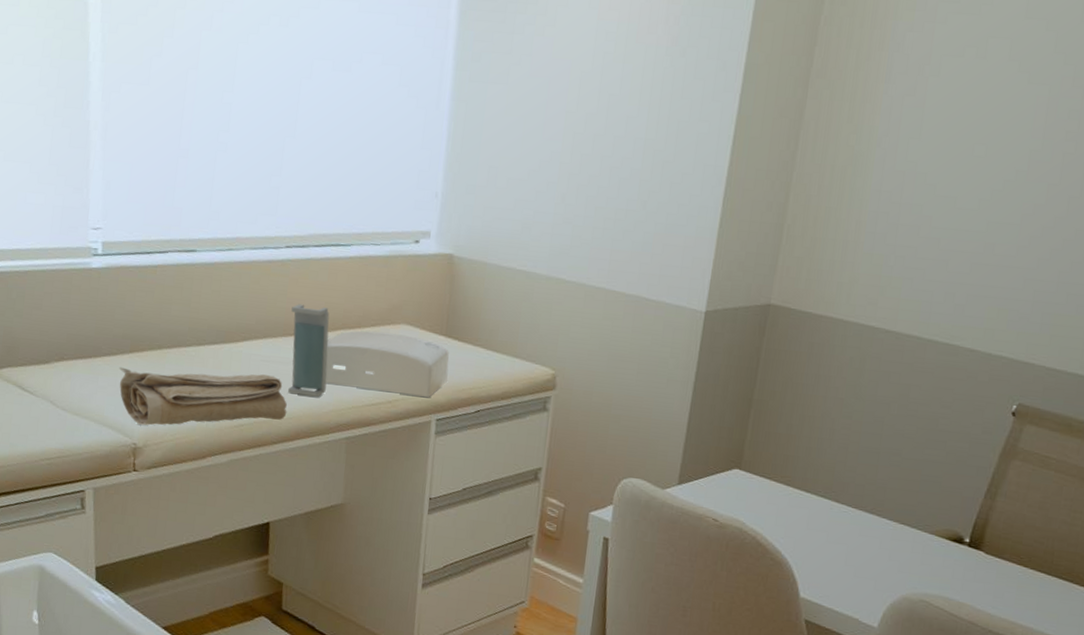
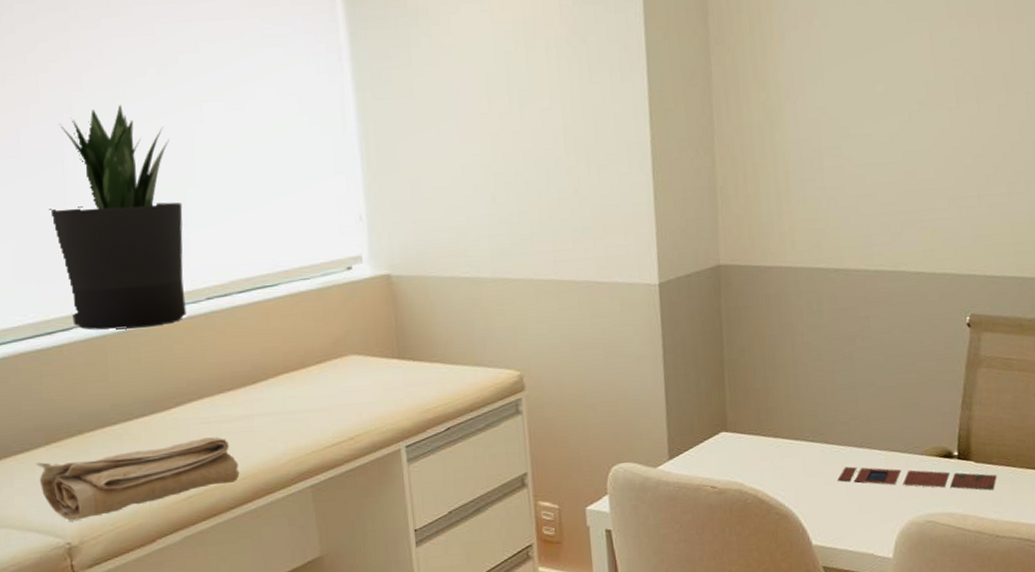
planter: none [166,50,280,264] -> present [49,105,186,331]
soap dispenser: present [288,304,330,397] -> none [225,354,279,452]
tissue dispenser: present [325,330,449,398] -> none [270,365,409,433]
papers: none [839,529,1005,585] -> present [837,466,997,491]

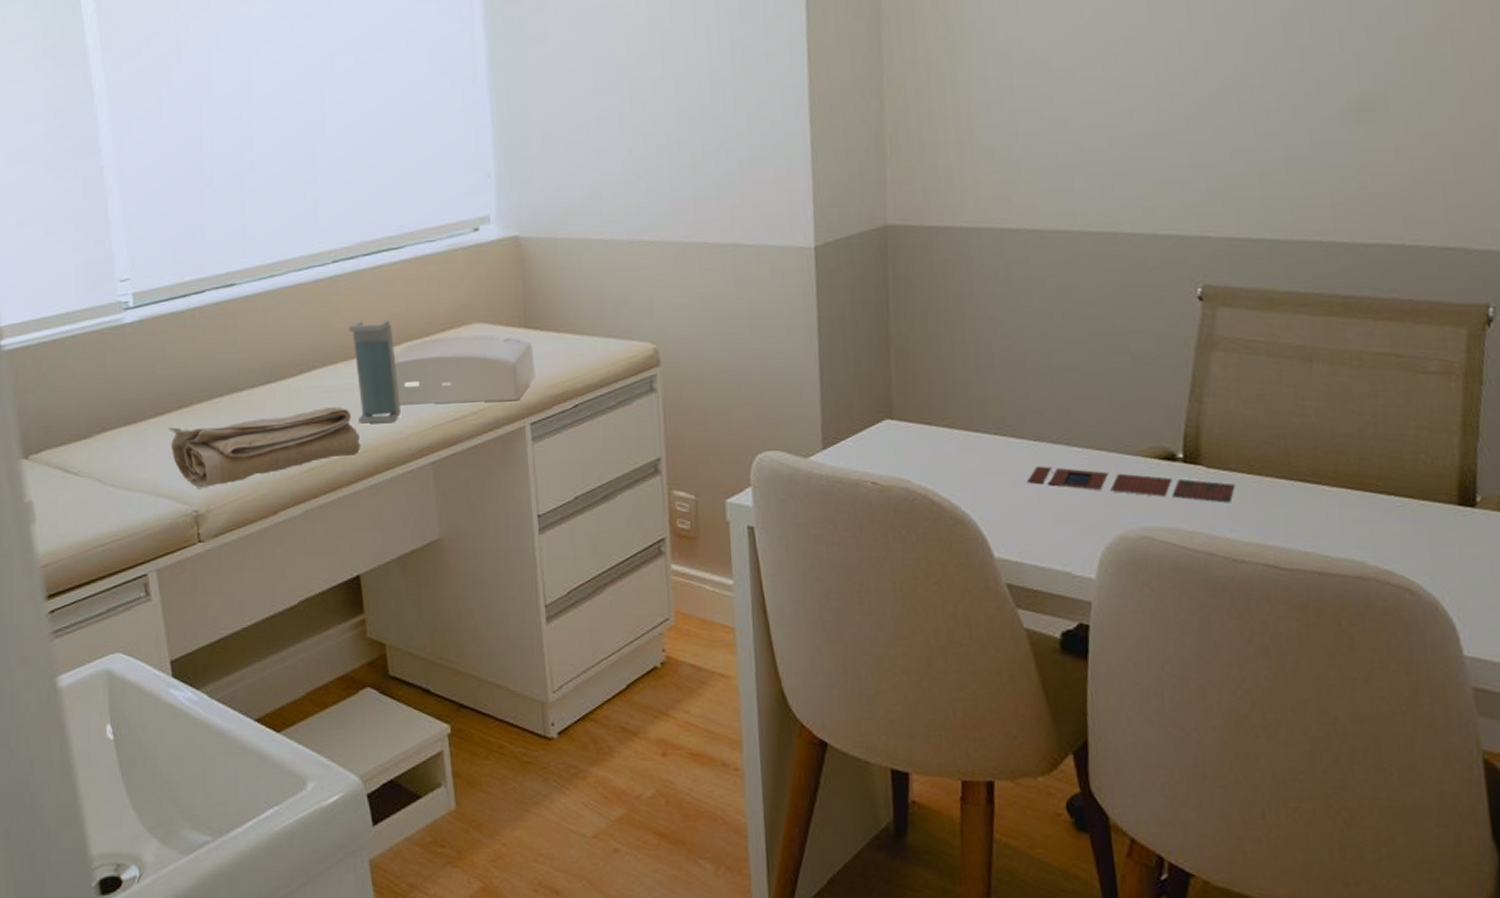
planter: present [49,105,186,331] -> none [186,62,313,294]
soap dispenser: none [225,354,279,452] -> present [349,320,401,424]
tissue dispenser: none [270,365,409,433] -> present [393,334,535,405]

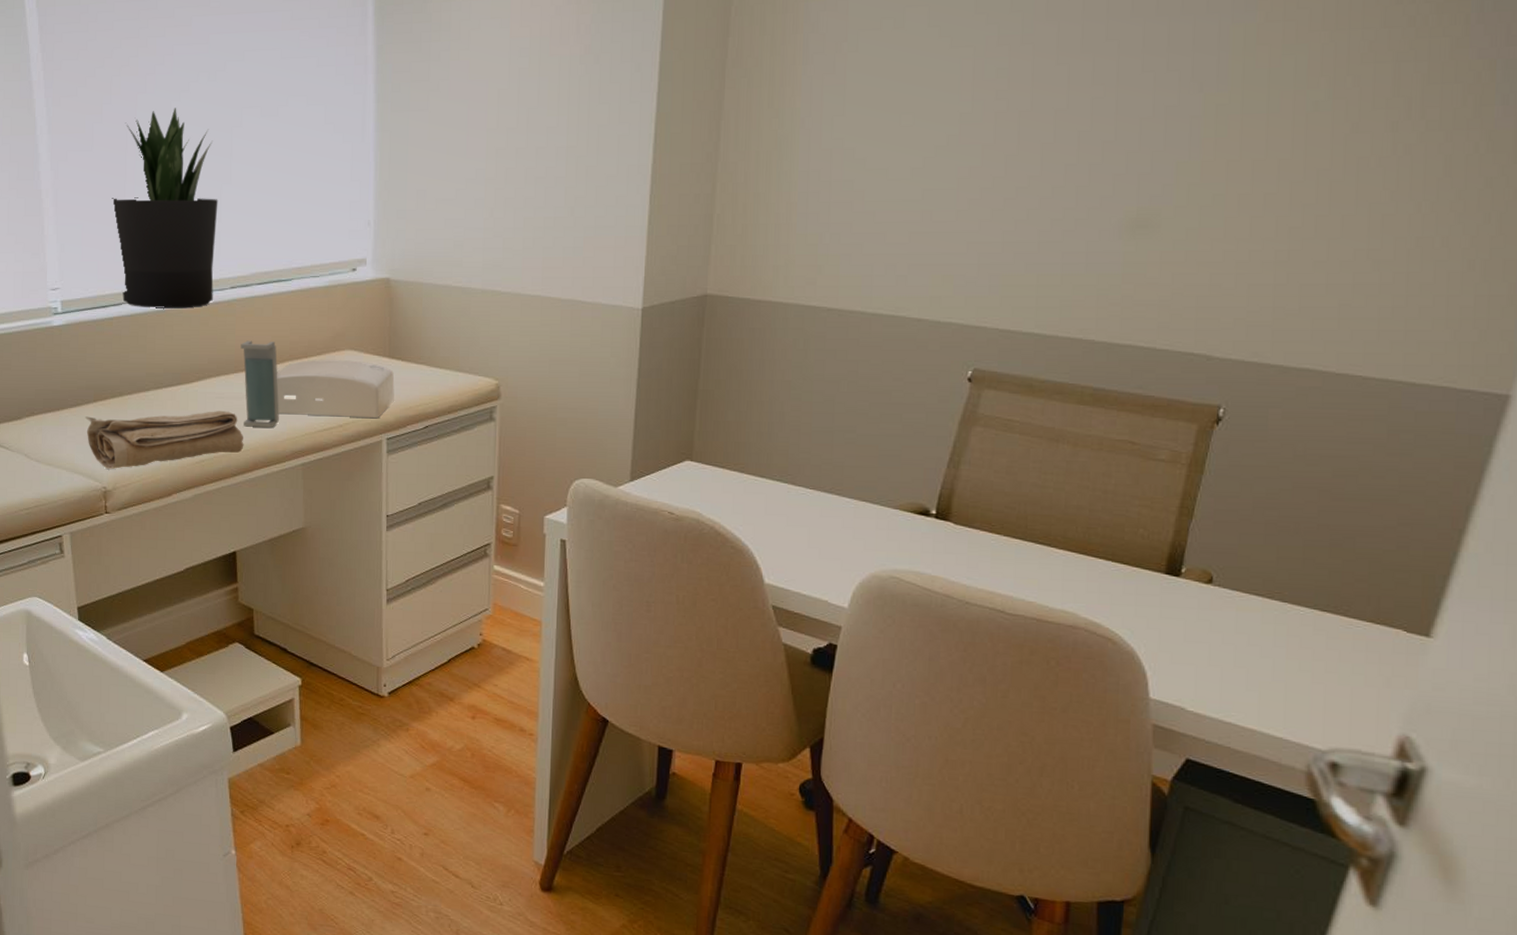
planter: none [186,62,313,294] -> present [112,108,218,308]
papers: present [1027,466,1235,503] -> none [800,510,977,555]

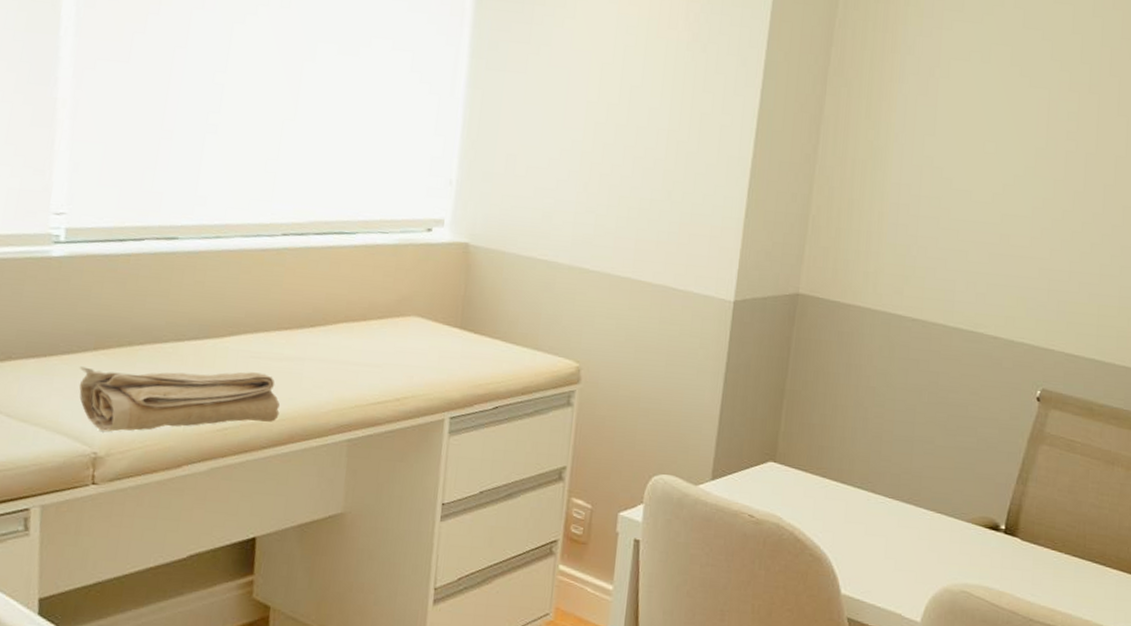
planter: present [112,108,218,308] -> none [146,30,278,252]
soap dispenser: present [240,340,279,427] -> none [281,295,331,396]
tissue dispenser: present [276,359,395,419] -> none [324,323,464,395]

